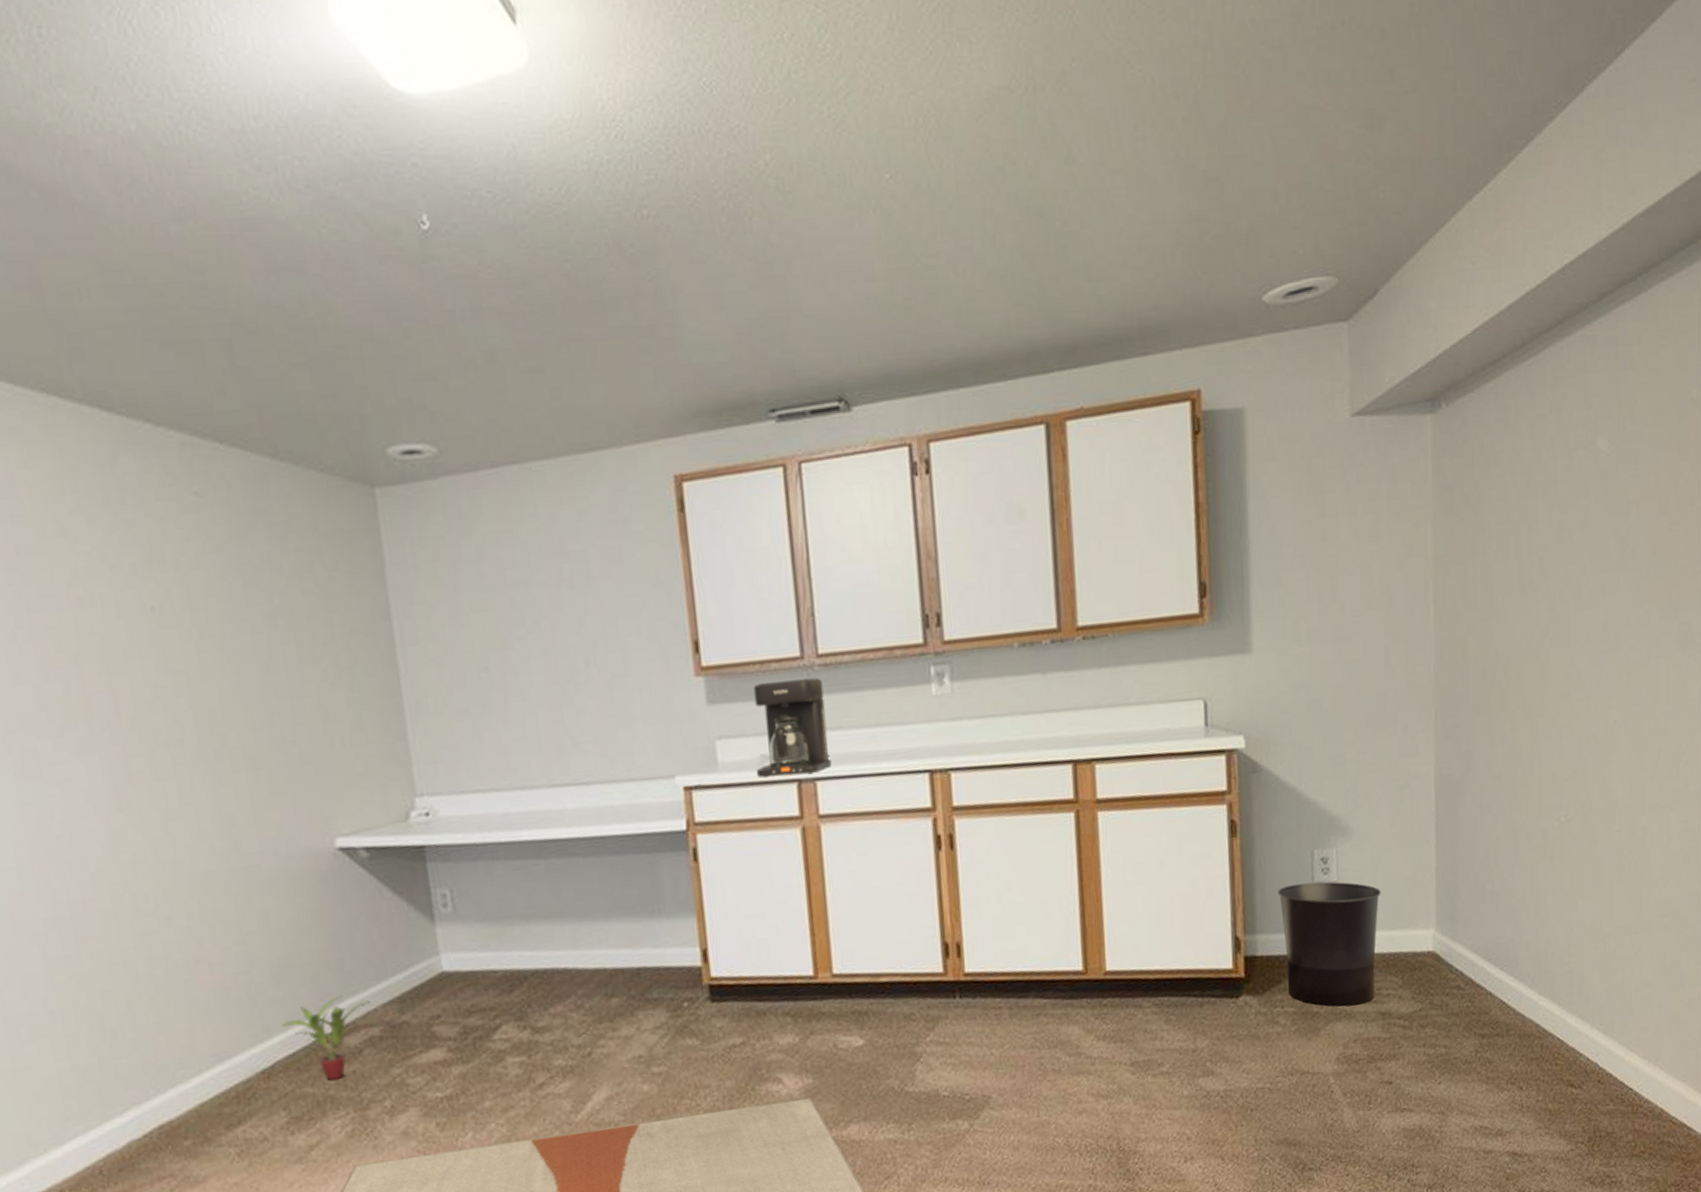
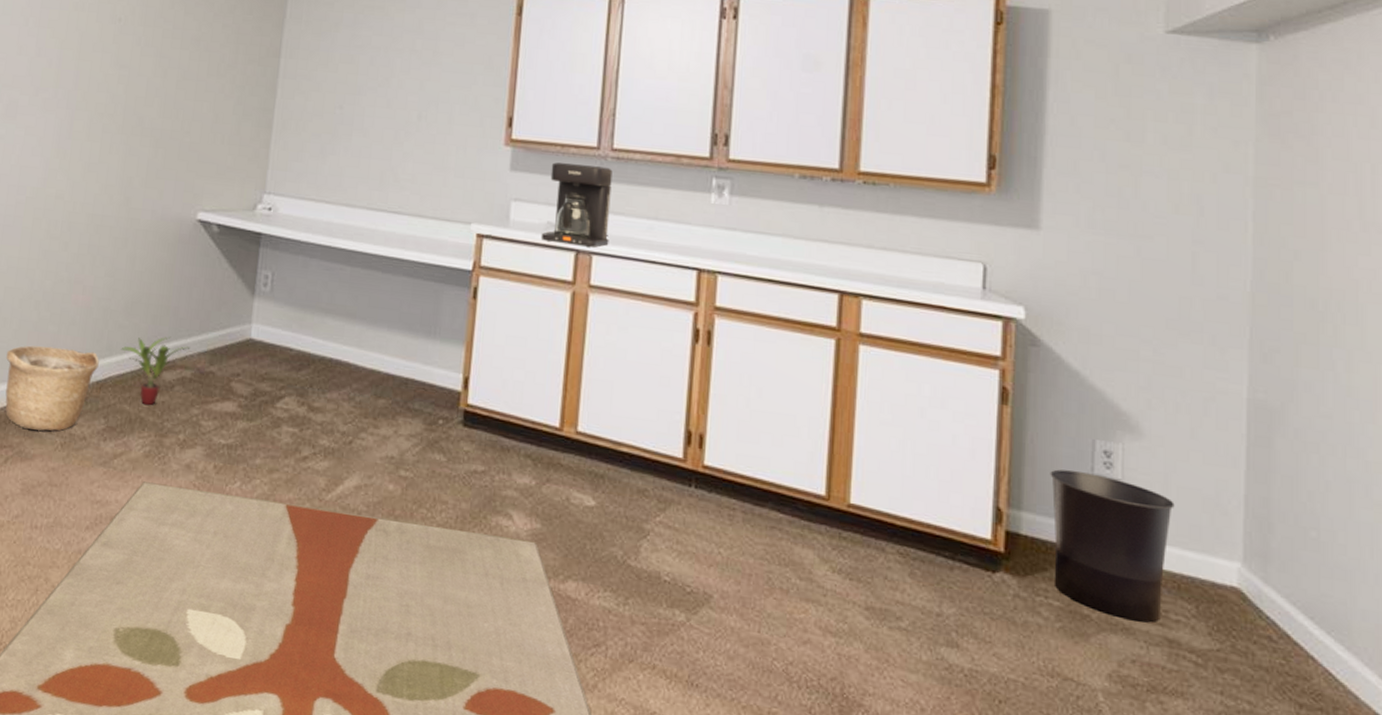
basket: none [129,1038,259,1150] -> present [5,345,99,431]

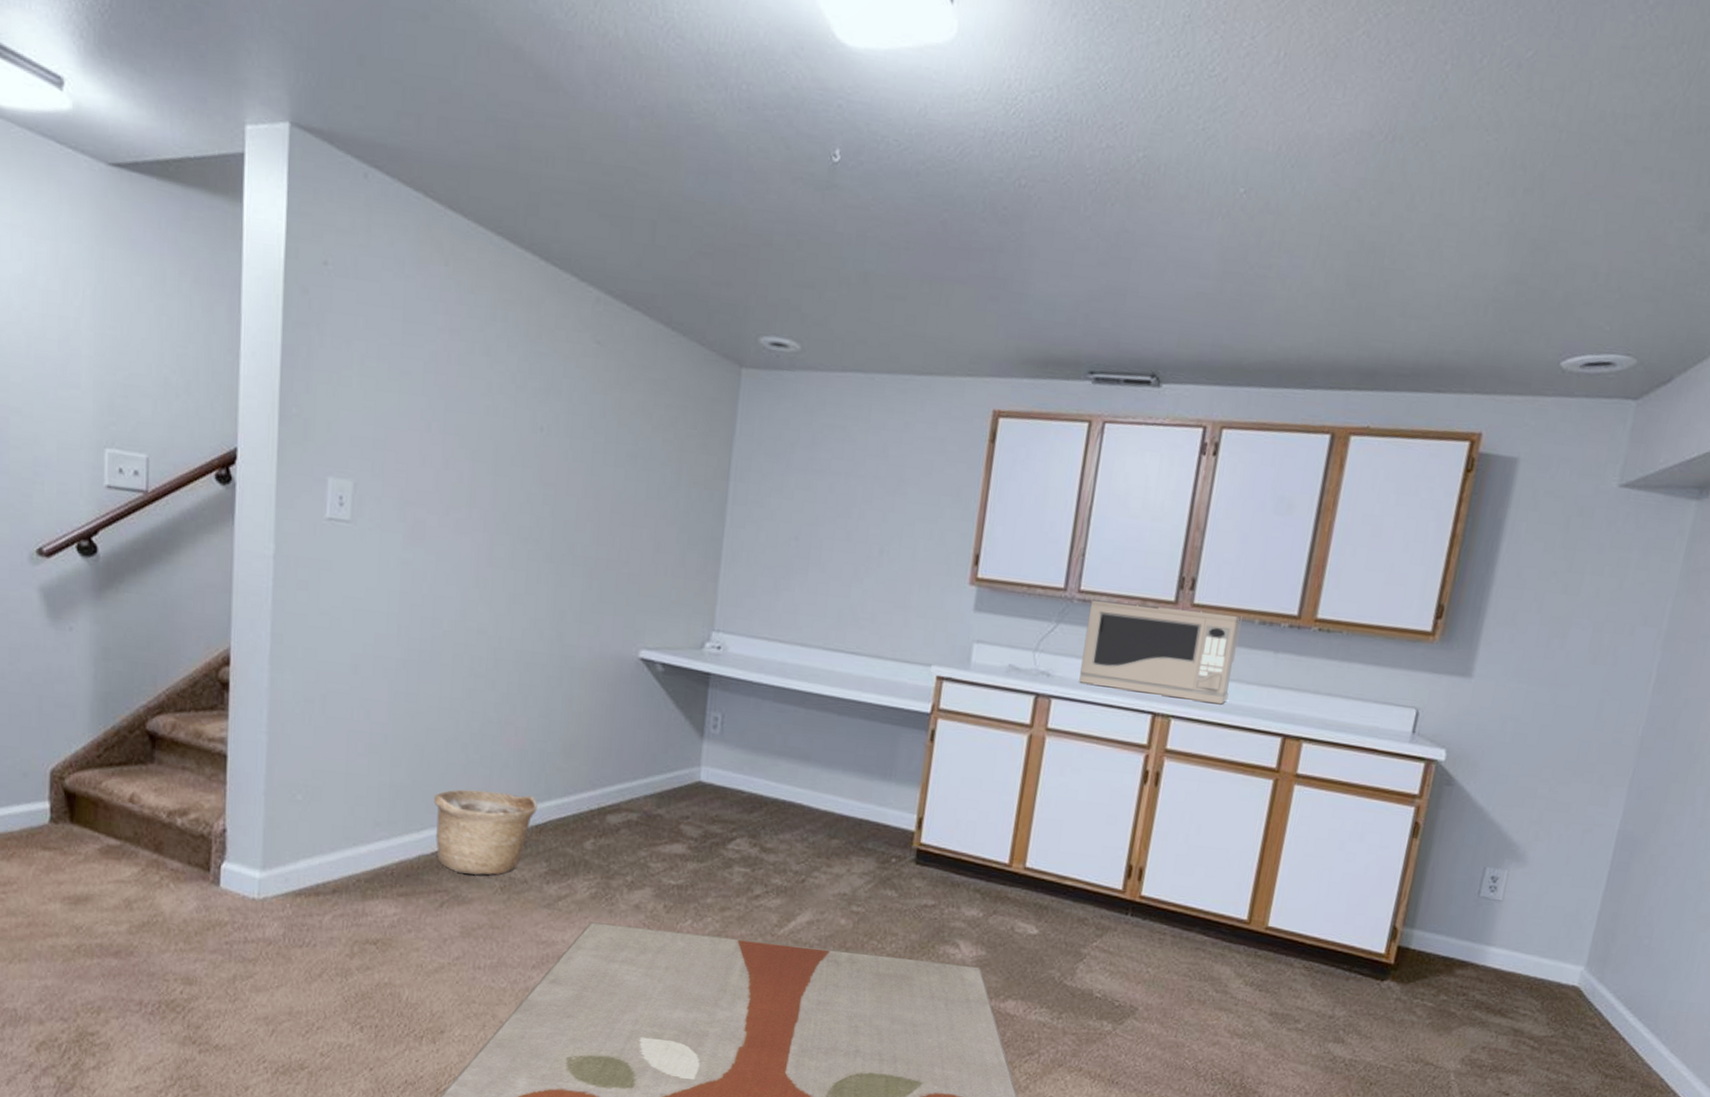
potted plant: present [120,336,190,406] -> none [560,779,636,849]
coffee maker: present [540,162,613,249] -> none [1001,603,1078,692]
microwave: none [619,156,781,260] -> present [1079,598,1242,705]
waste bin: present [1050,469,1175,623] -> none [1431,893,1541,1017]

